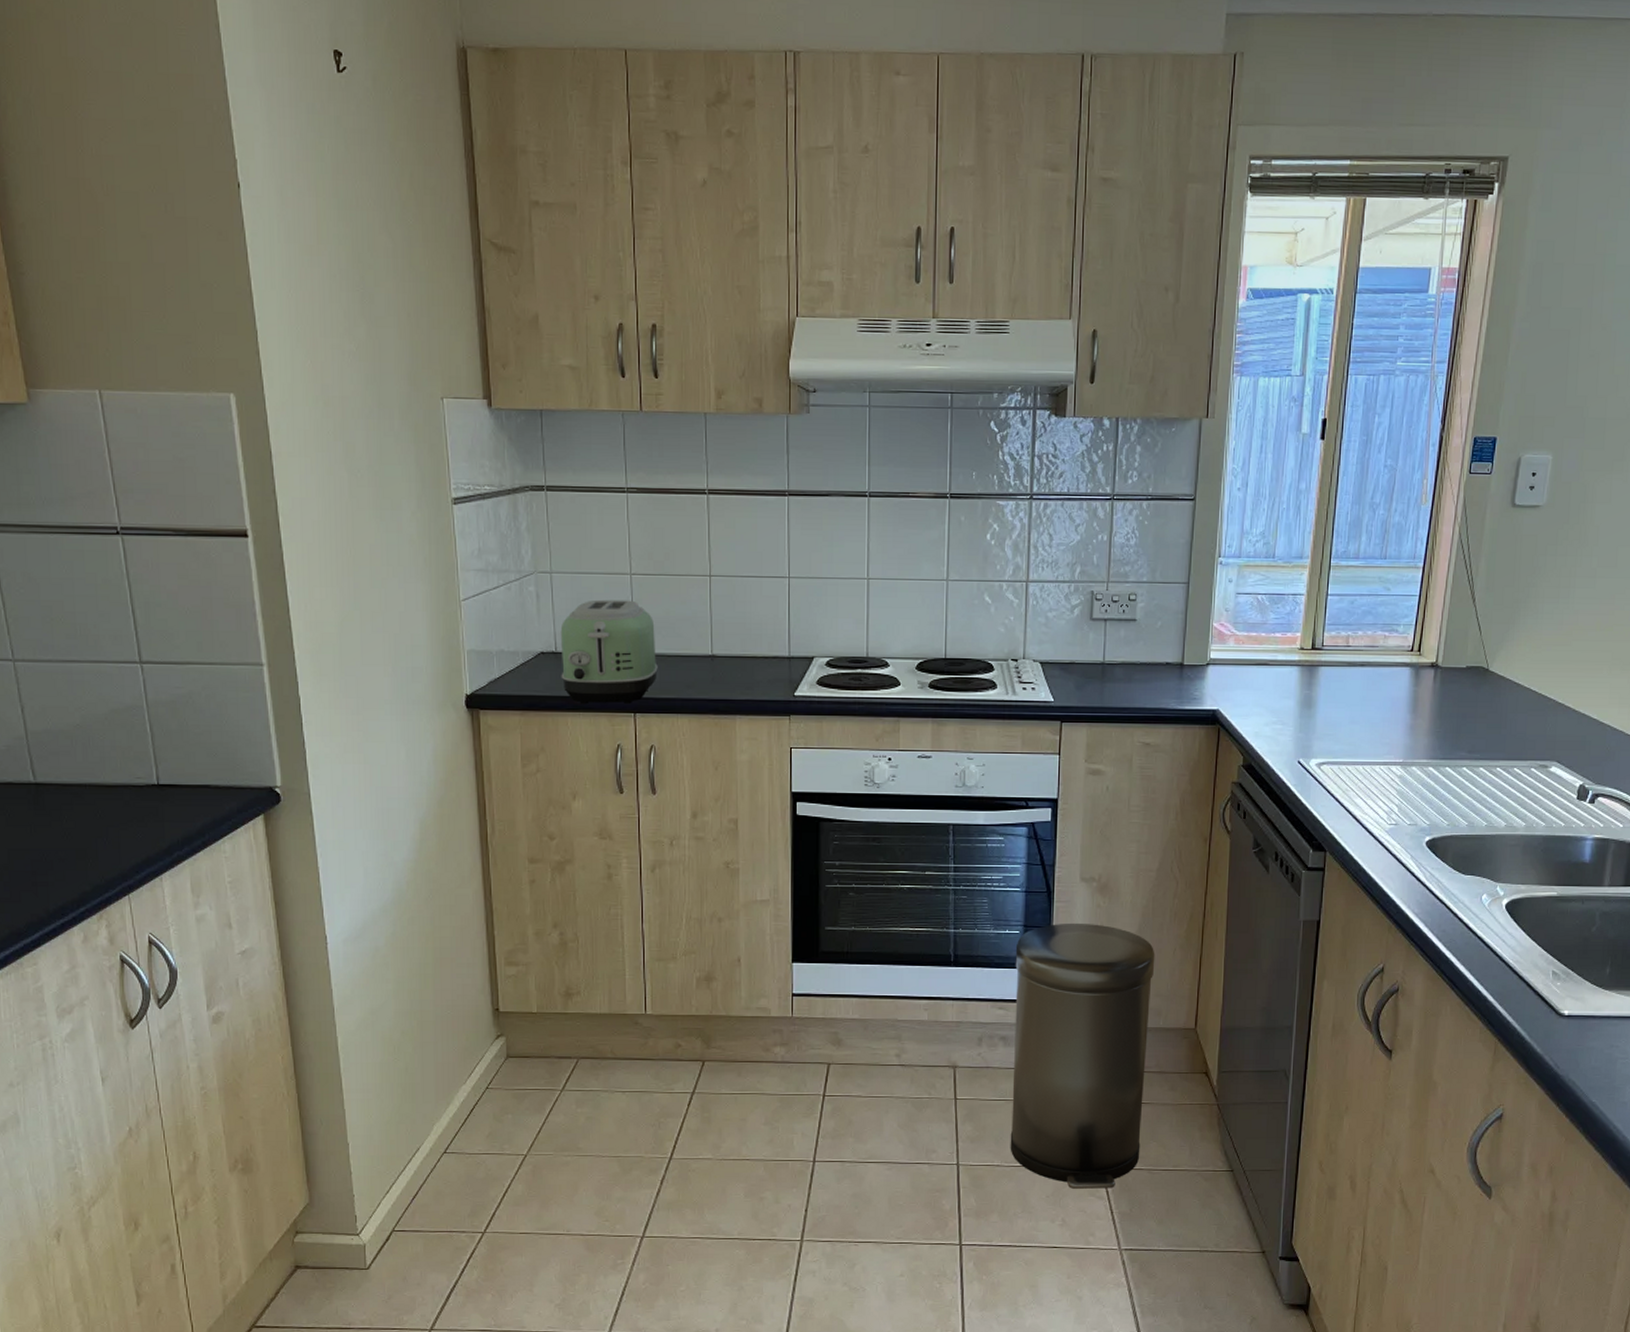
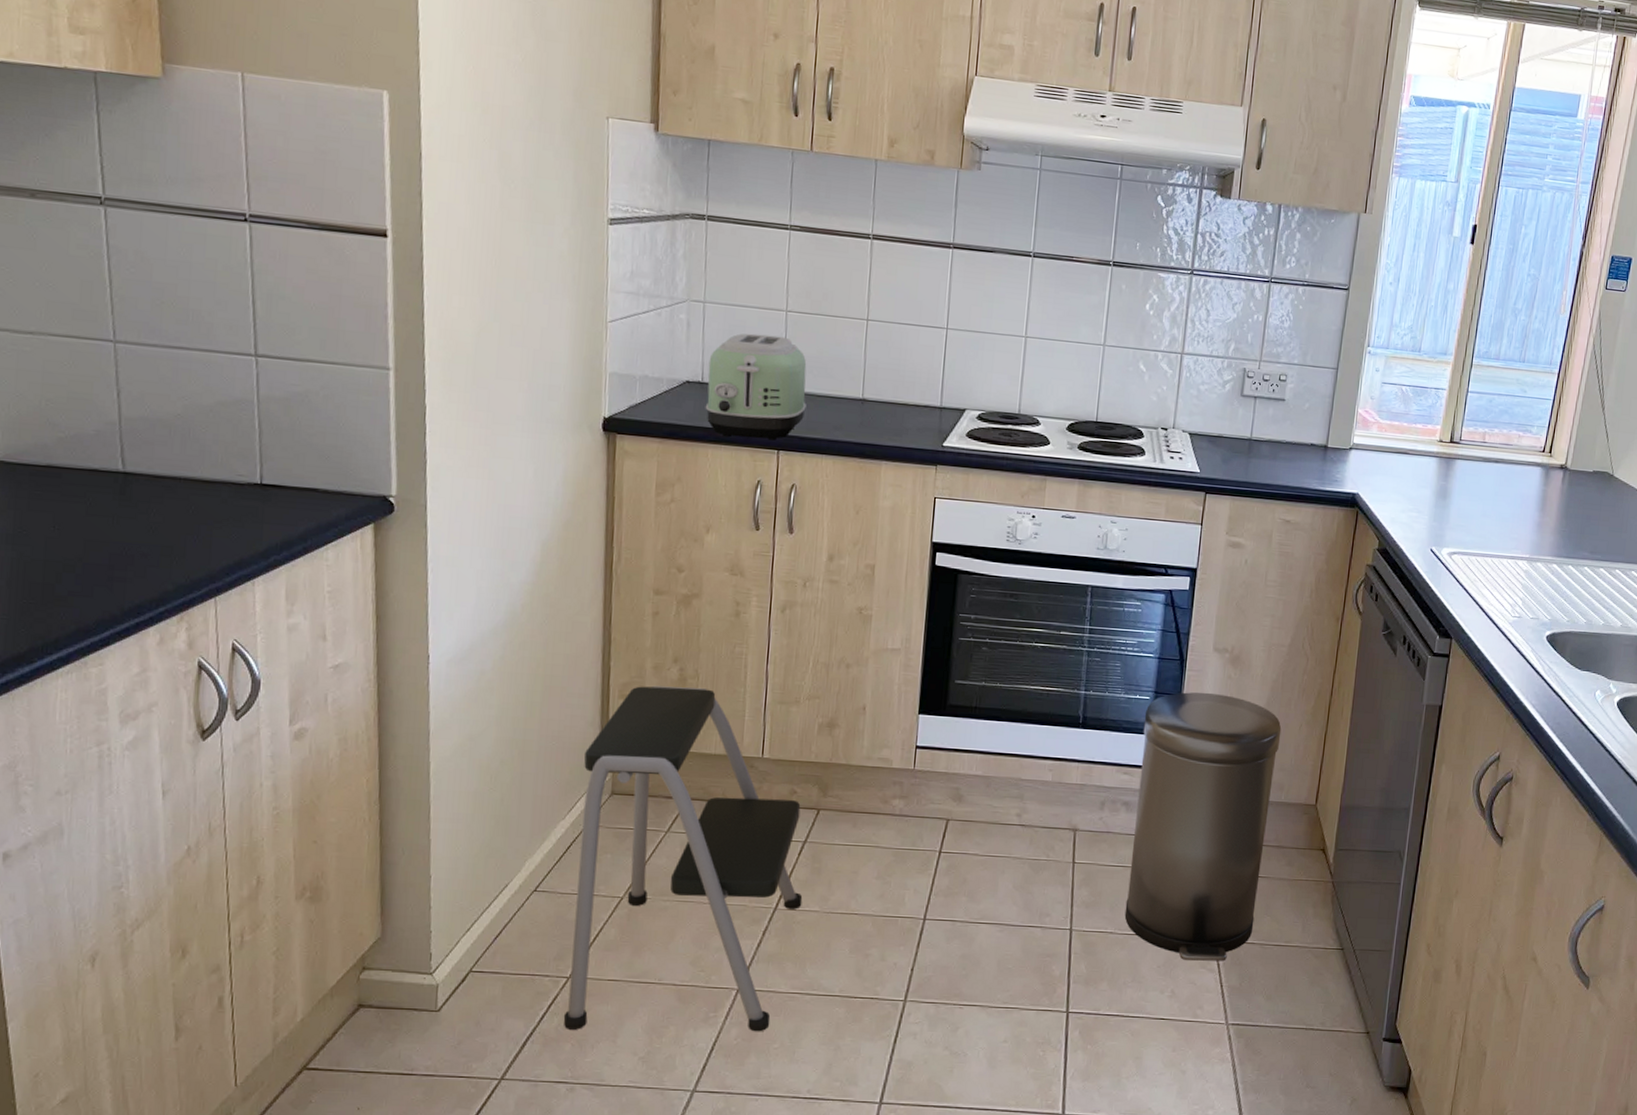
step stool: none [477,950,696,1281] -> present [563,685,803,1032]

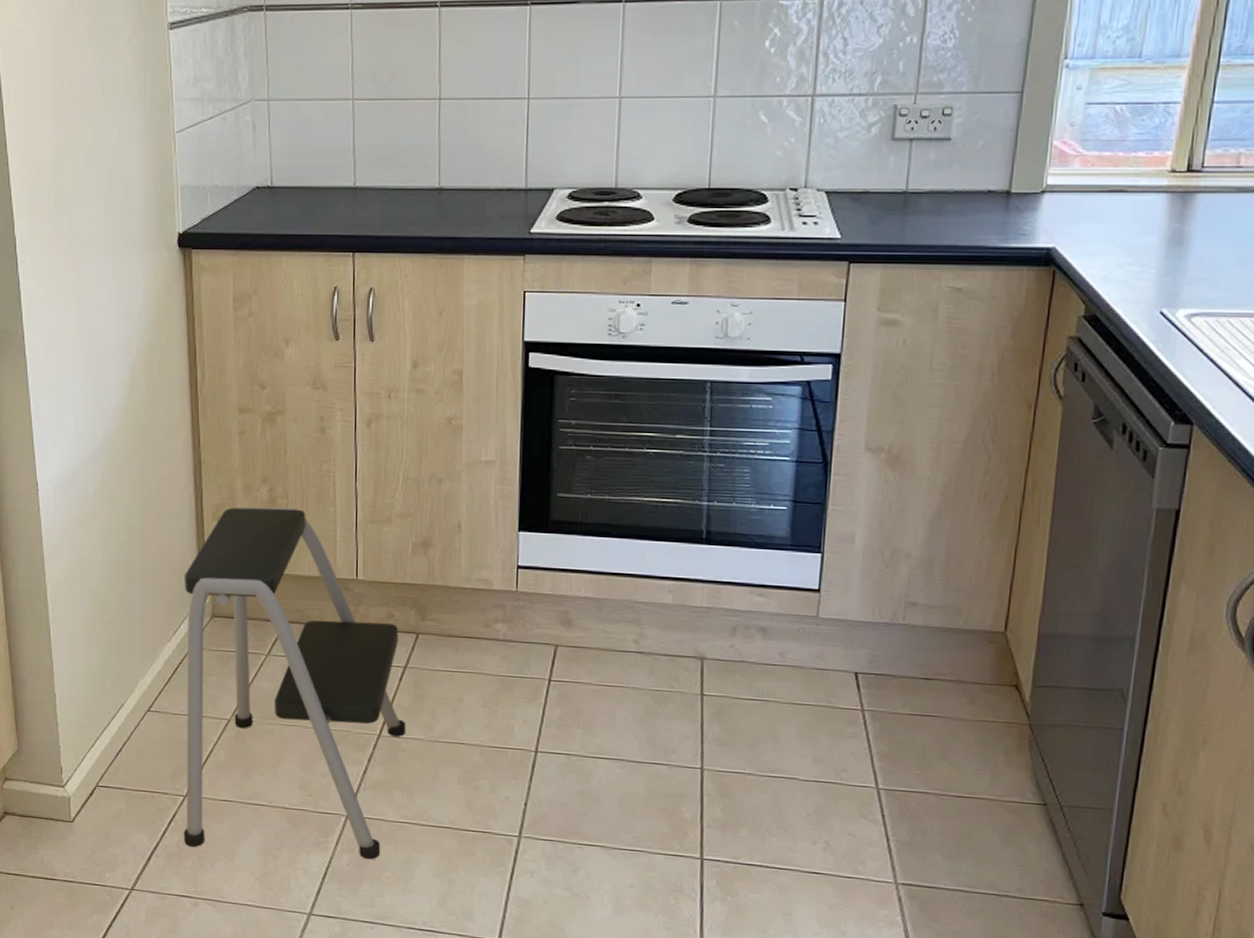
toaster: present [705,333,807,441] -> none [276,128,380,243]
pedal bin: present [1124,692,1282,961] -> none [765,499,957,812]

